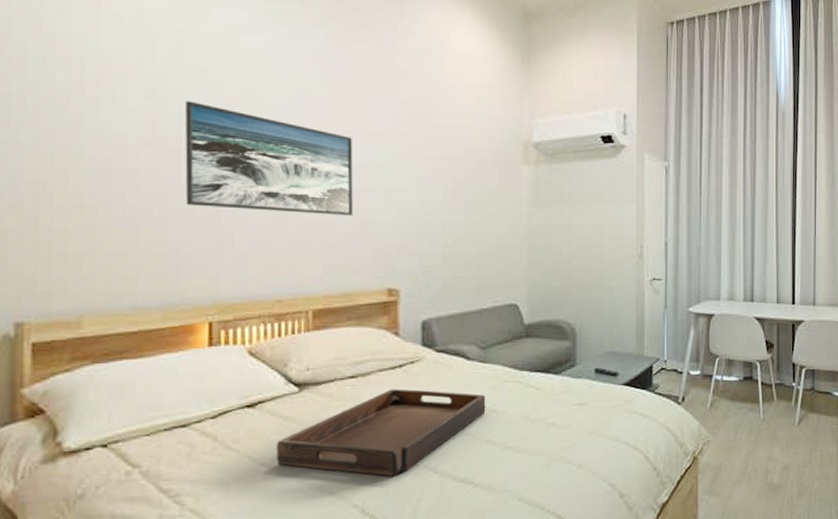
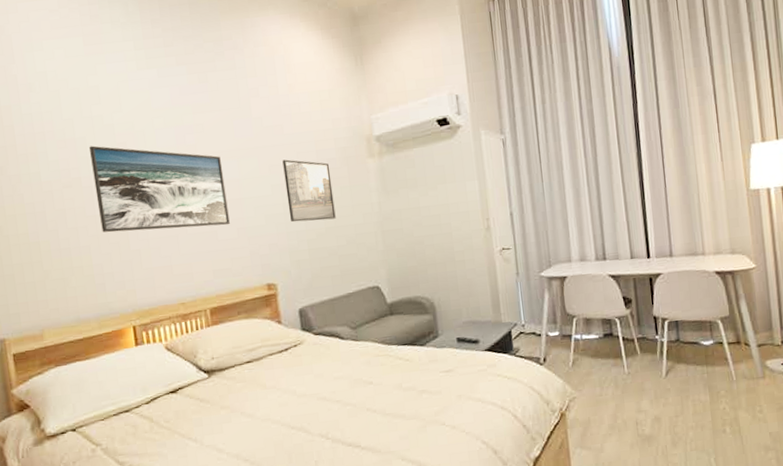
serving tray: present [276,388,486,477] -> none [197,368,364,444]
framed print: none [425,152,479,225] -> present [282,159,336,223]

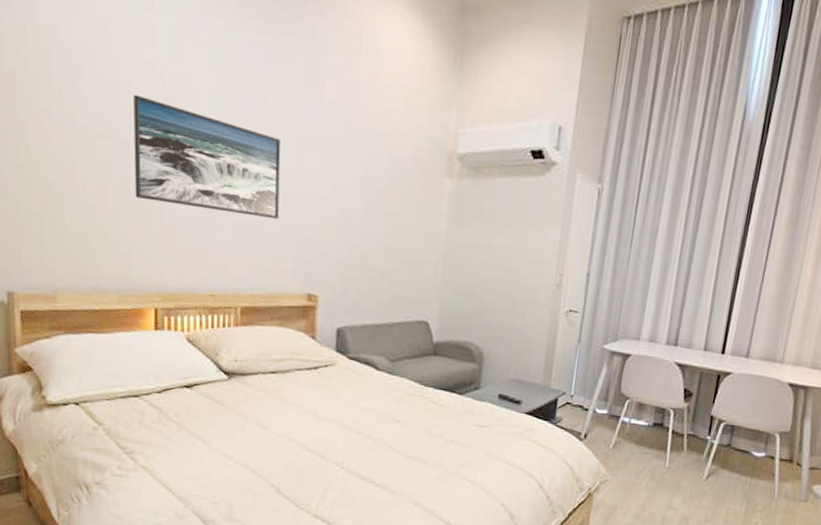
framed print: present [282,159,336,223] -> none [346,159,401,238]

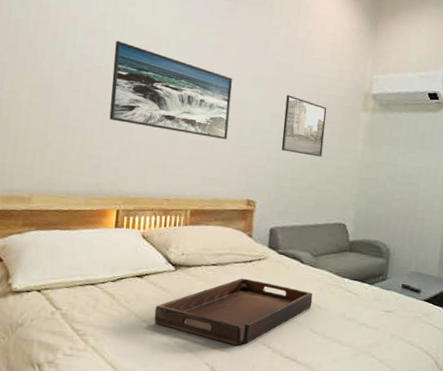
serving tray: none [209,388,392,466] -> present [154,278,313,346]
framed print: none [346,159,401,238] -> present [281,95,327,157]

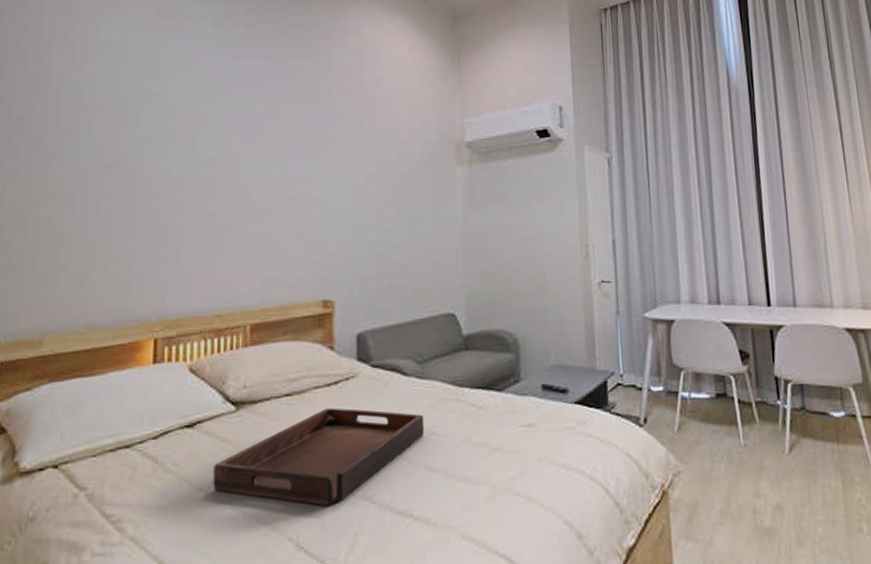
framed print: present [109,40,233,140] -> none [138,125,290,228]
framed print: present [281,95,327,157] -> none [359,159,413,231]

